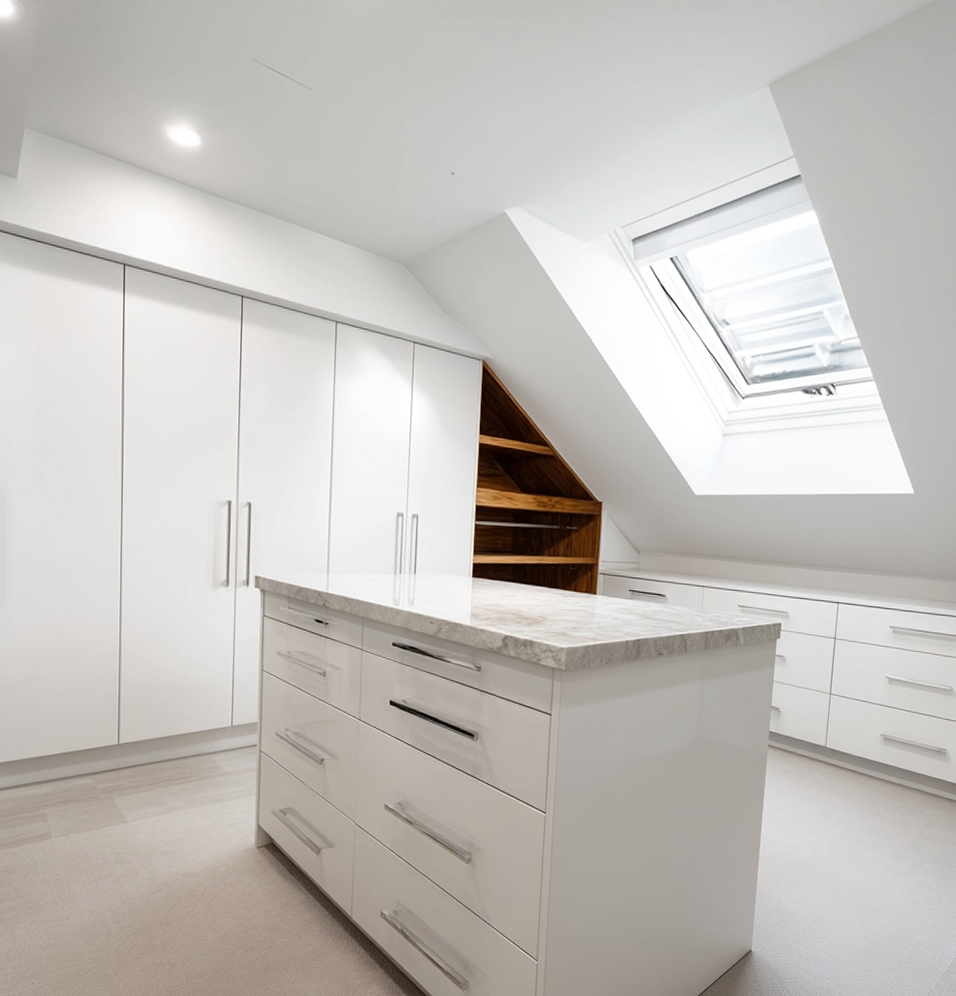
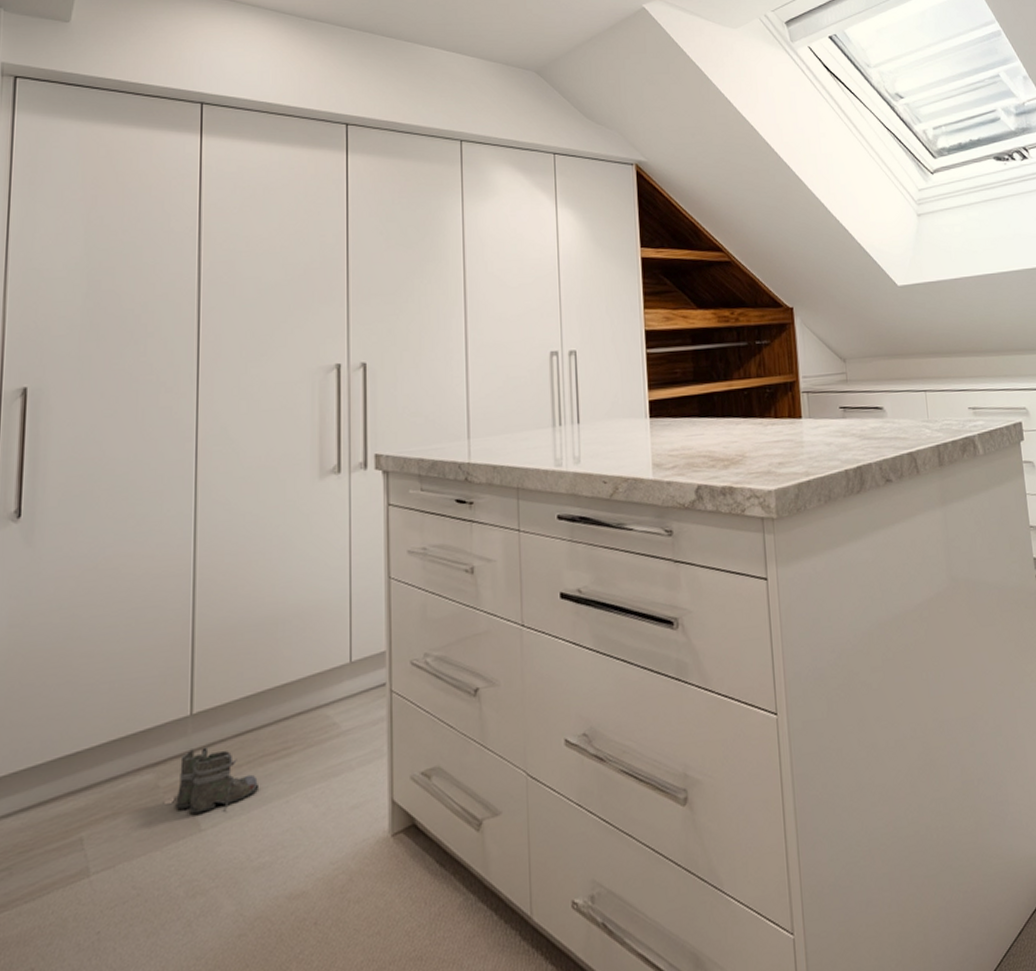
boots: none [108,767,165,812] -> present [175,747,258,815]

